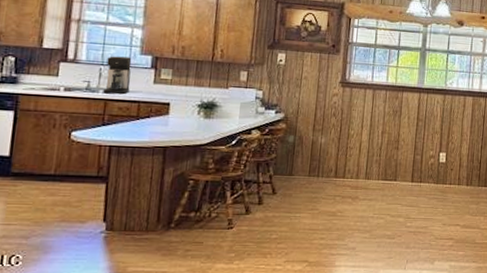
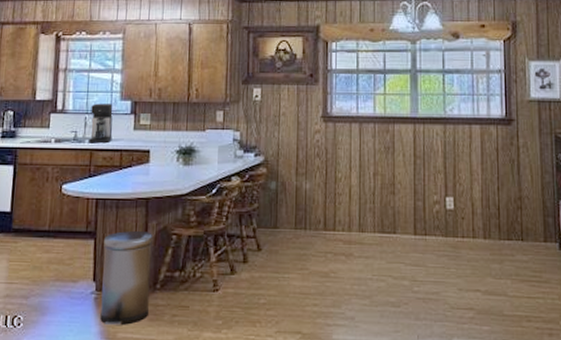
pedal bin: none [109,176,169,261] -> present [100,231,153,326]

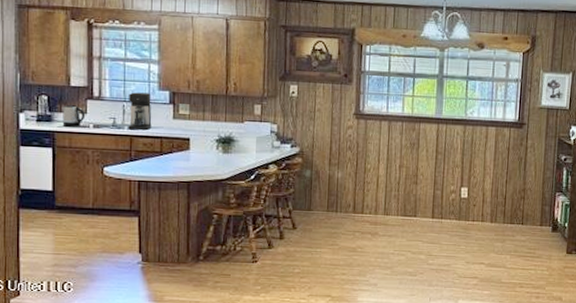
kettle: none [25,118,48,143] -> present [62,104,86,127]
pedal bin: present [100,231,153,326] -> none [147,210,195,291]

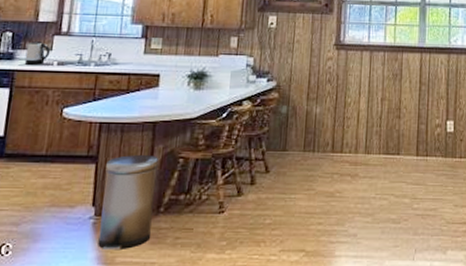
coffee maker: present [128,92,152,130] -> none [95,26,123,67]
pedal bin: none [147,210,195,291] -> present [98,155,159,251]

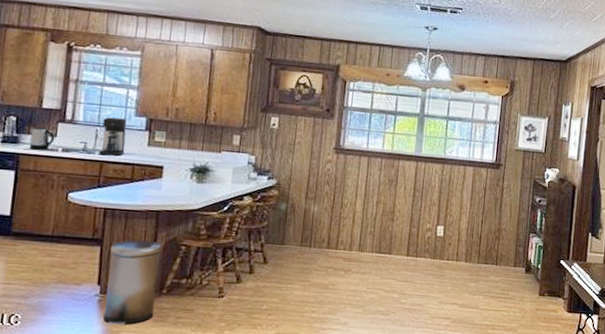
coffee maker: none [95,26,123,67] -> present [99,117,127,156]

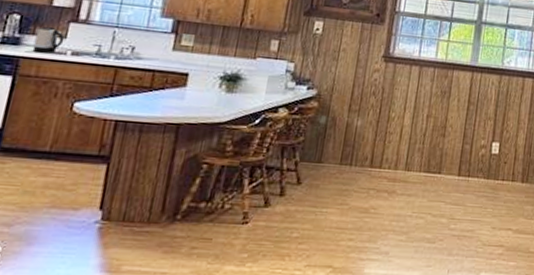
coffee maker: present [99,117,127,156] -> none [115,17,150,61]
pedal bin: present [103,240,162,326] -> none [102,157,180,259]

